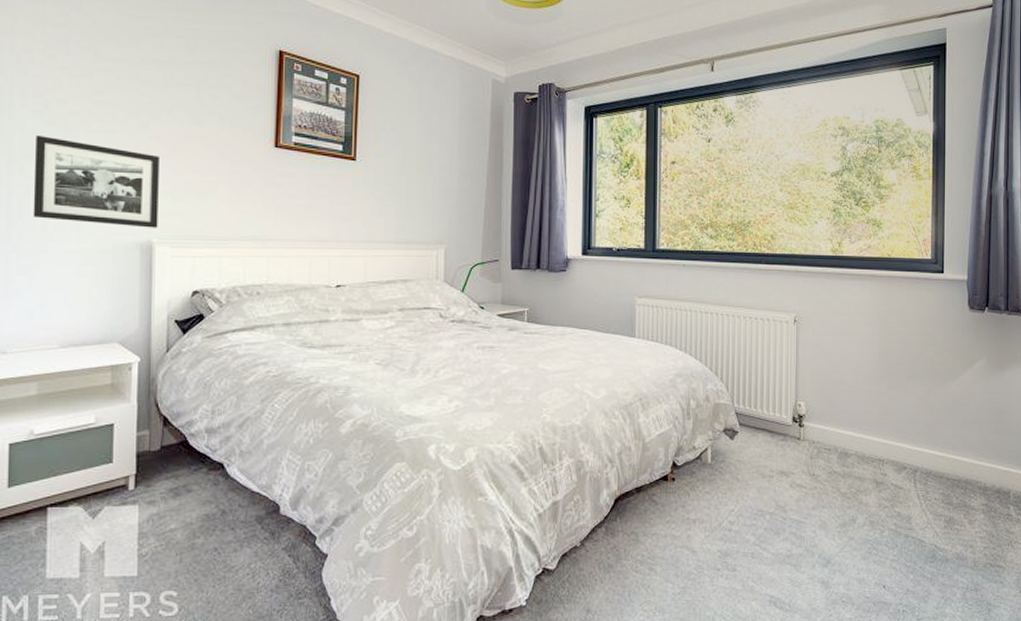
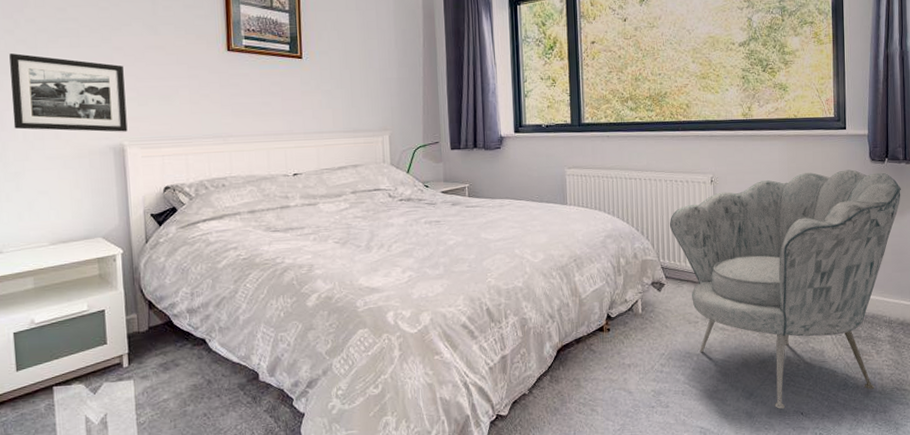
armchair: none [746,317,1001,581] -> present [669,169,901,410]

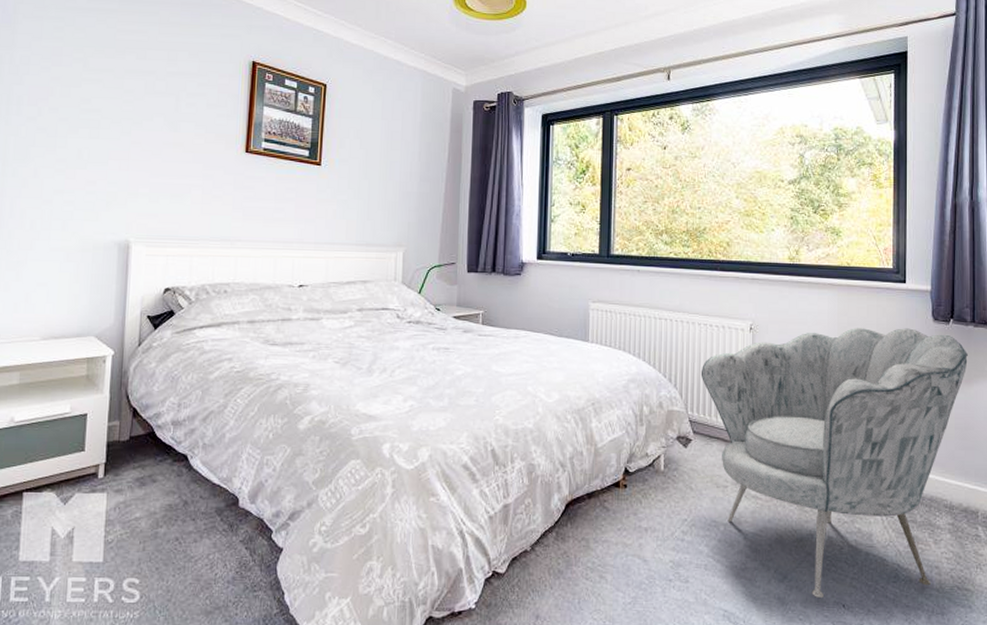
picture frame: present [9,53,128,132] -> none [22,141,139,228]

